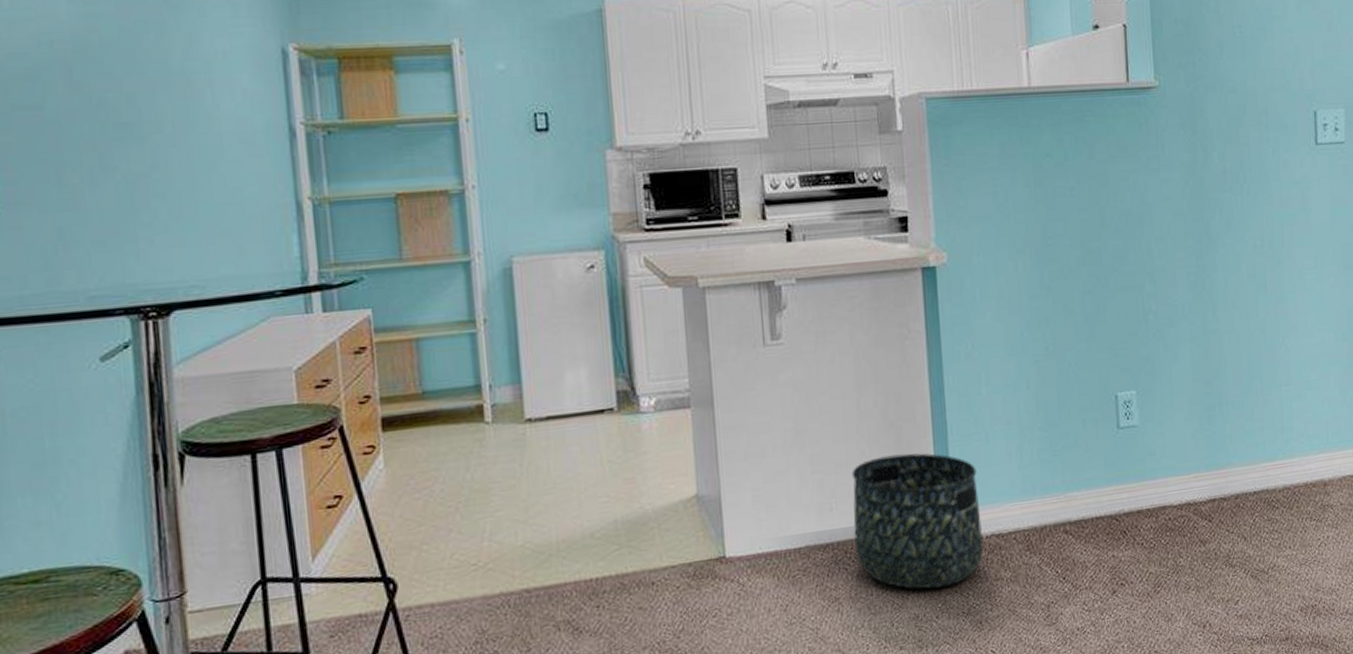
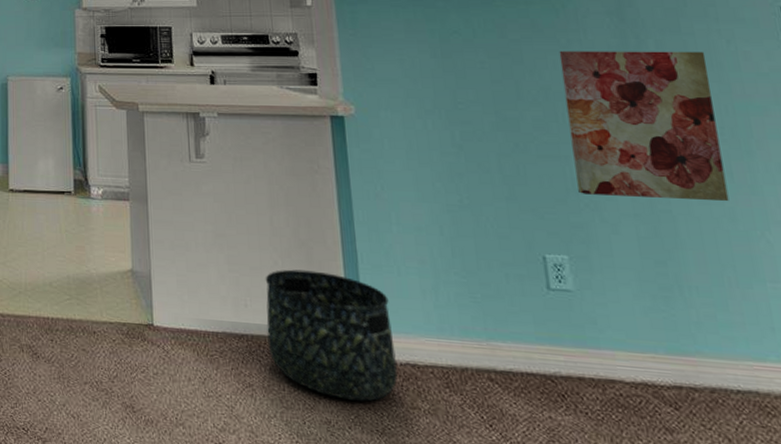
wall art: none [1140,162,1262,324] -> present [559,51,729,202]

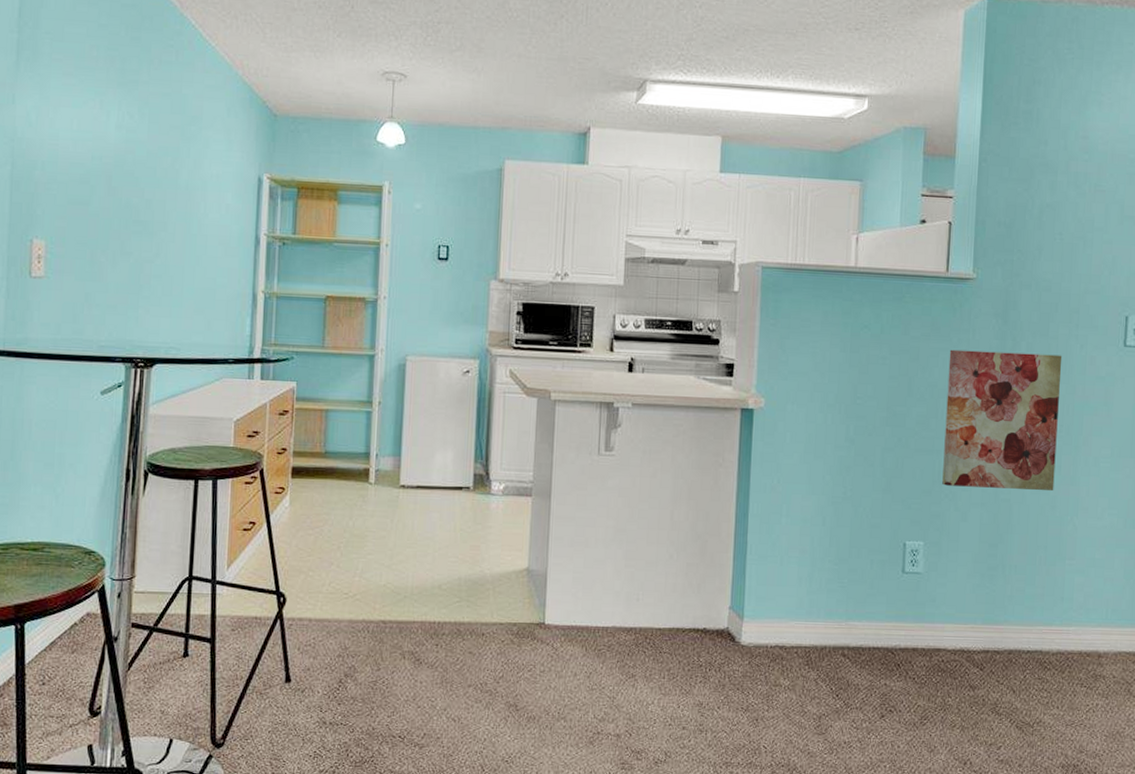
basket: present [265,269,398,401] -> none [654,562,769,683]

